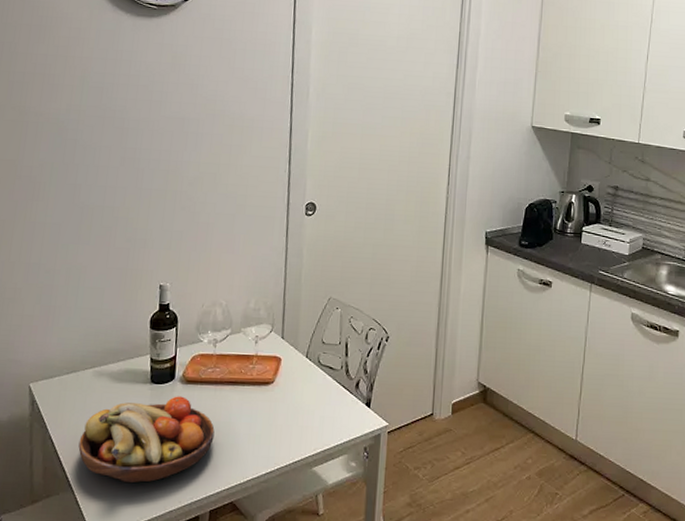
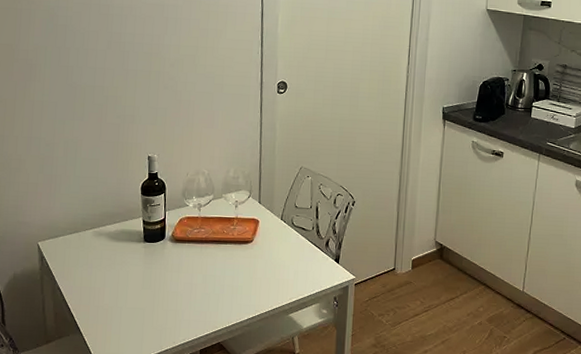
fruit bowl: present [78,396,215,482] -> none [84,253,202,326]

